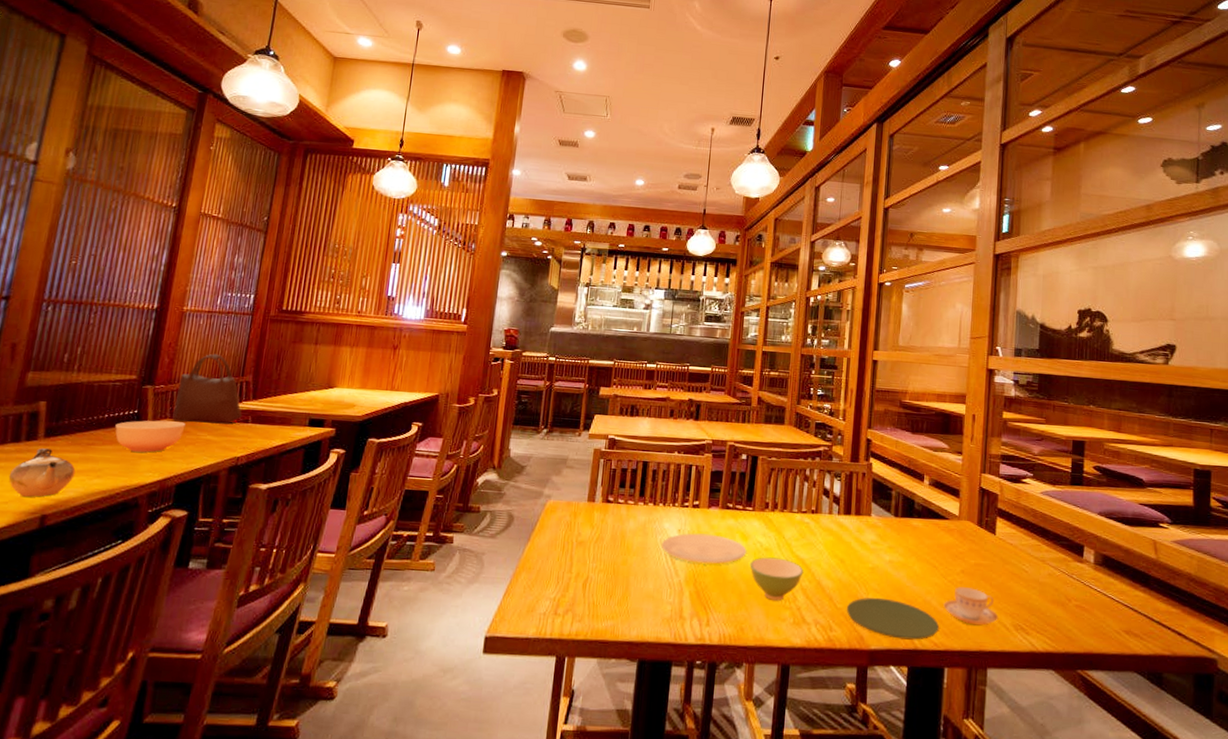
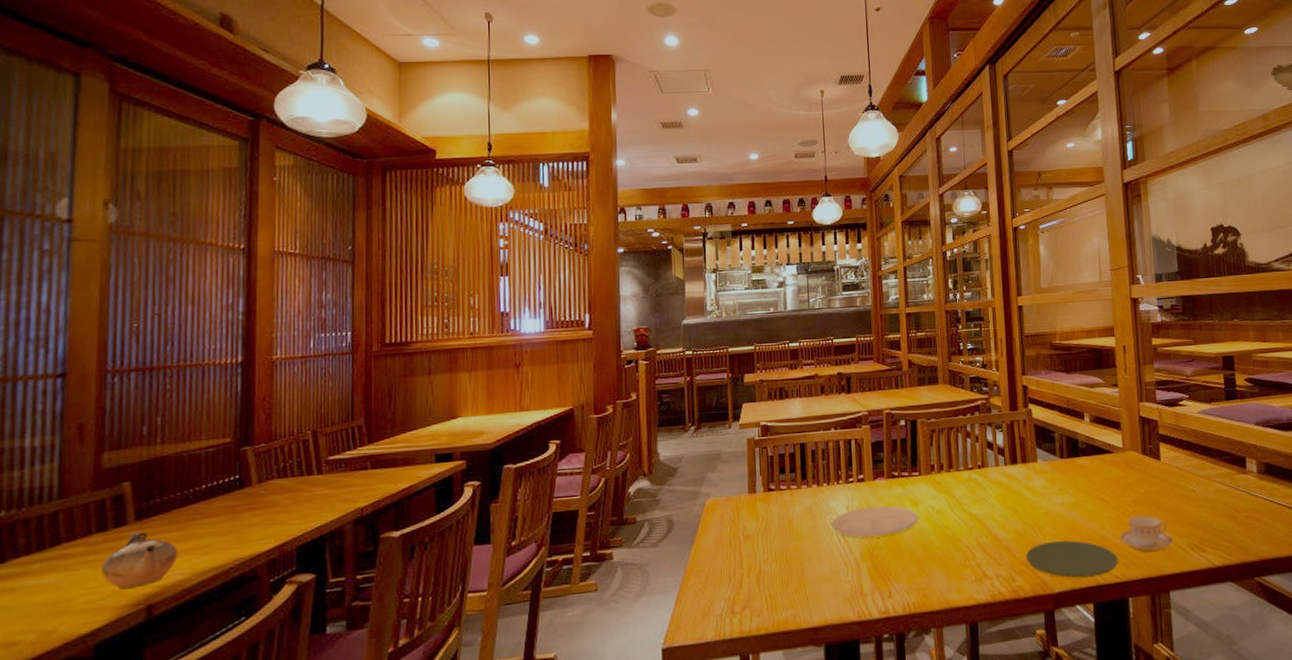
bowl: present [115,420,186,453] -> none [216,480,297,520]
handbag: present [172,353,242,425] -> none [280,401,359,481]
bowl: present [749,557,804,601] -> none [923,518,979,562]

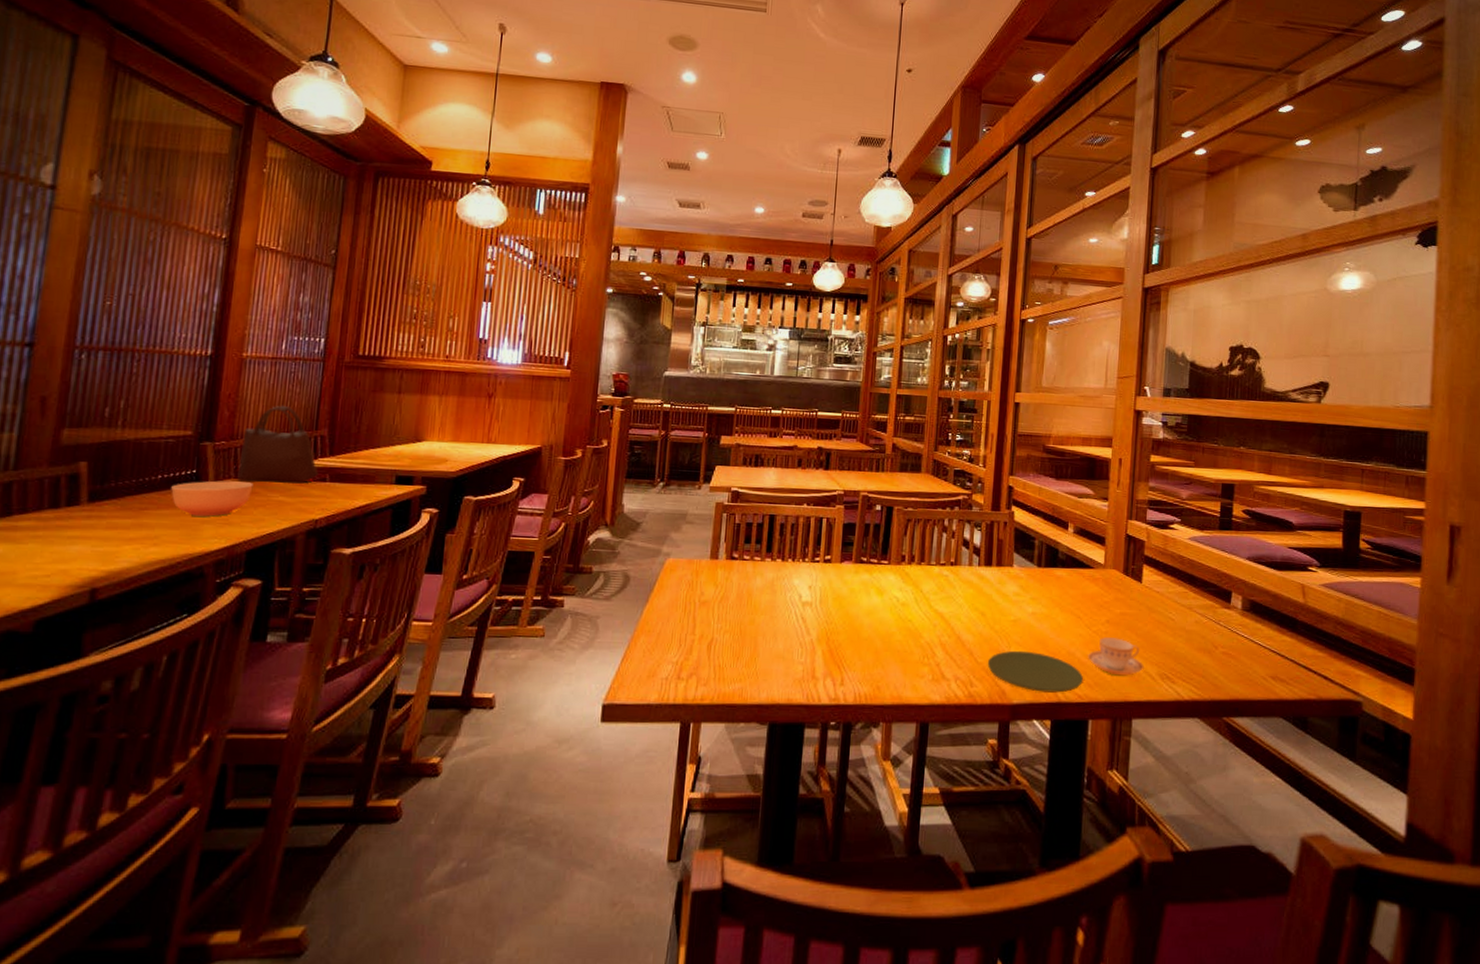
teapot: present [101,532,178,589] -> none [48,515,128,569]
bowl: none [216,480,297,520] -> present [171,480,253,517]
handbag: none [280,401,359,481] -> present [237,405,319,484]
plate: present [831,506,919,538] -> none [790,589,883,623]

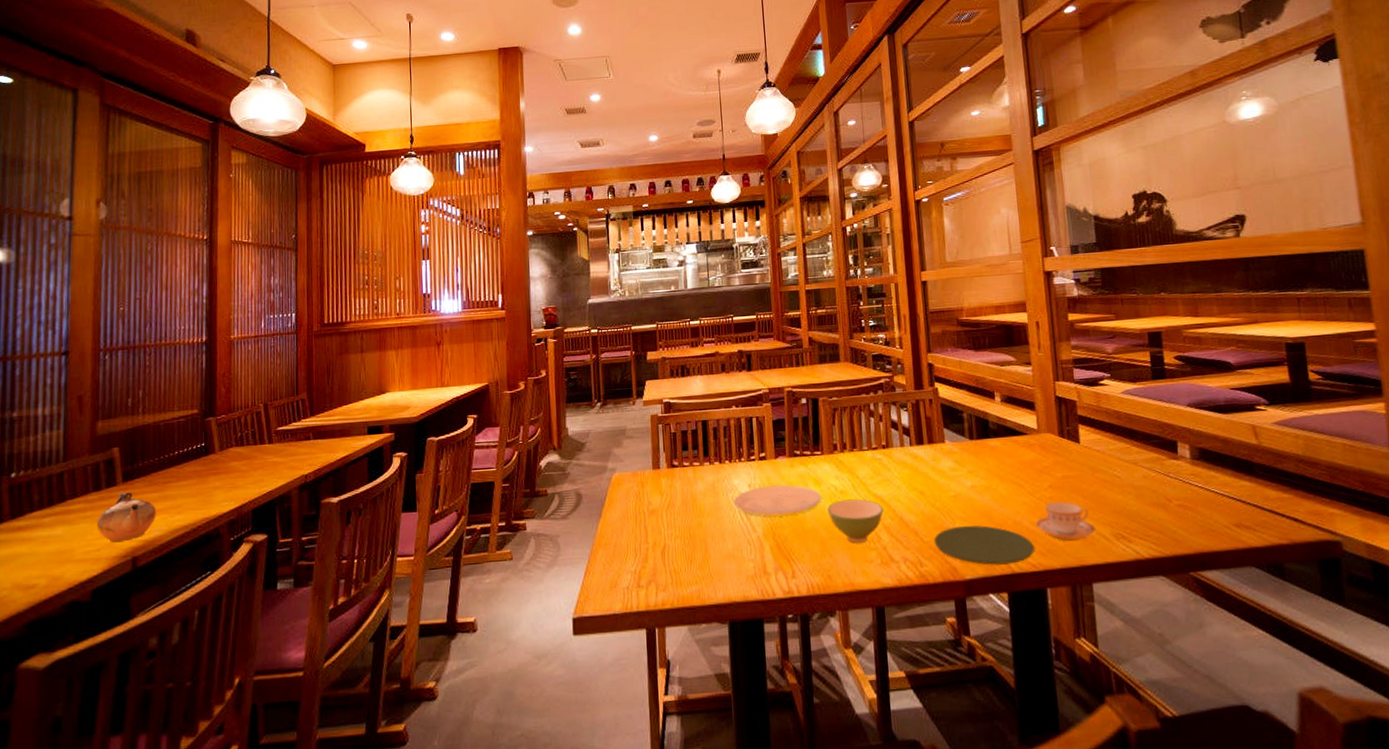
teapot: none [48,515,128,569] -> present [96,493,157,542]
bowl: present [171,480,253,517] -> none [186,448,252,484]
handbag: present [237,405,319,484] -> none [238,376,303,449]
plate: none [790,589,883,623] -> present [733,484,822,517]
bowl: none [885,612,943,657] -> present [827,499,884,543]

